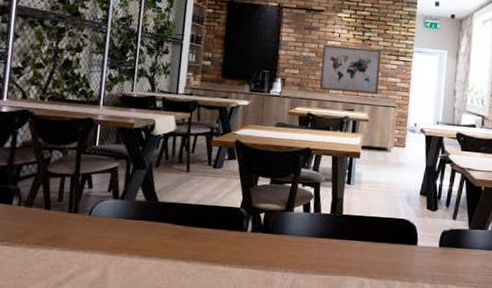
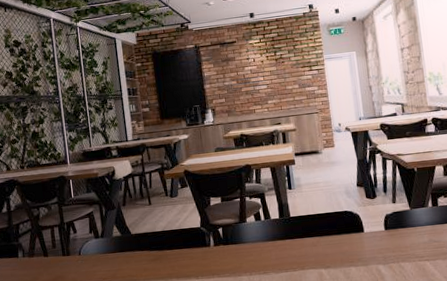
wall art: present [320,44,382,94] -> none [242,64,300,112]

